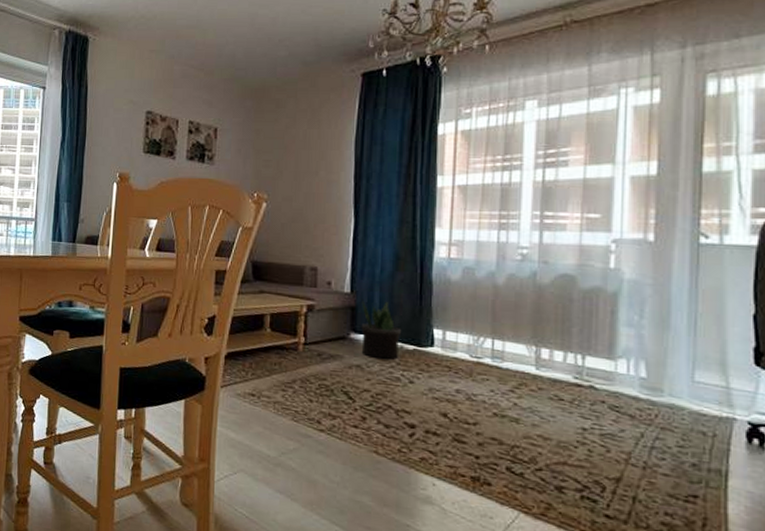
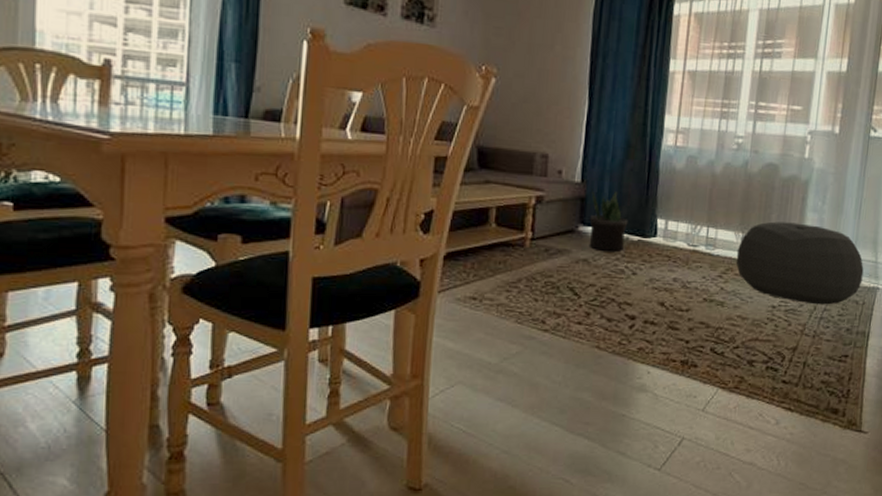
pouf: none [530,335,710,433] -> present [736,221,864,305]

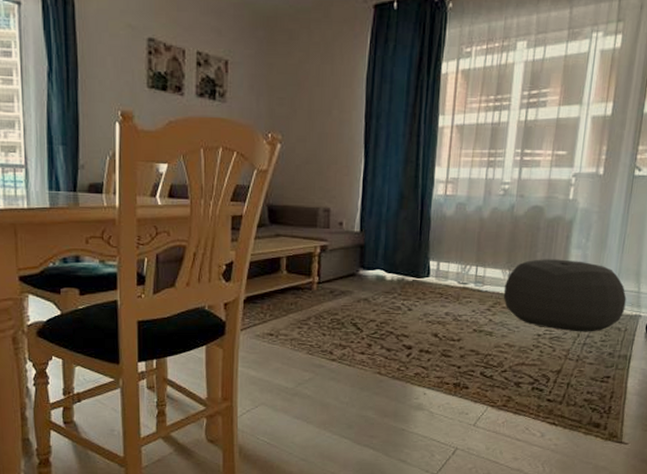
planter: present [589,189,629,253] -> none [368,237,404,292]

